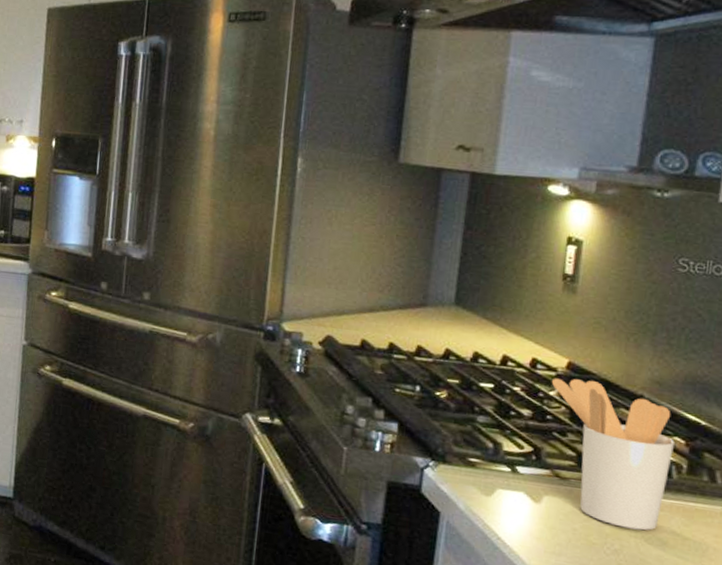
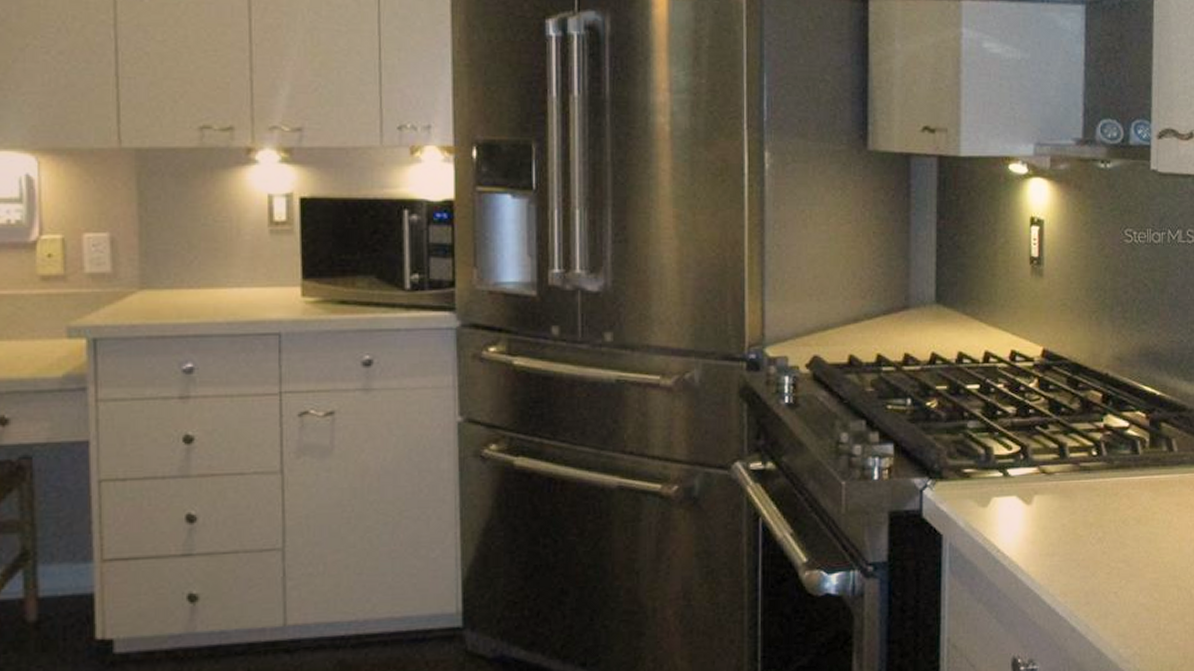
utensil holder: present [551,378,674,531] -> none [1029,365,1137,514]

